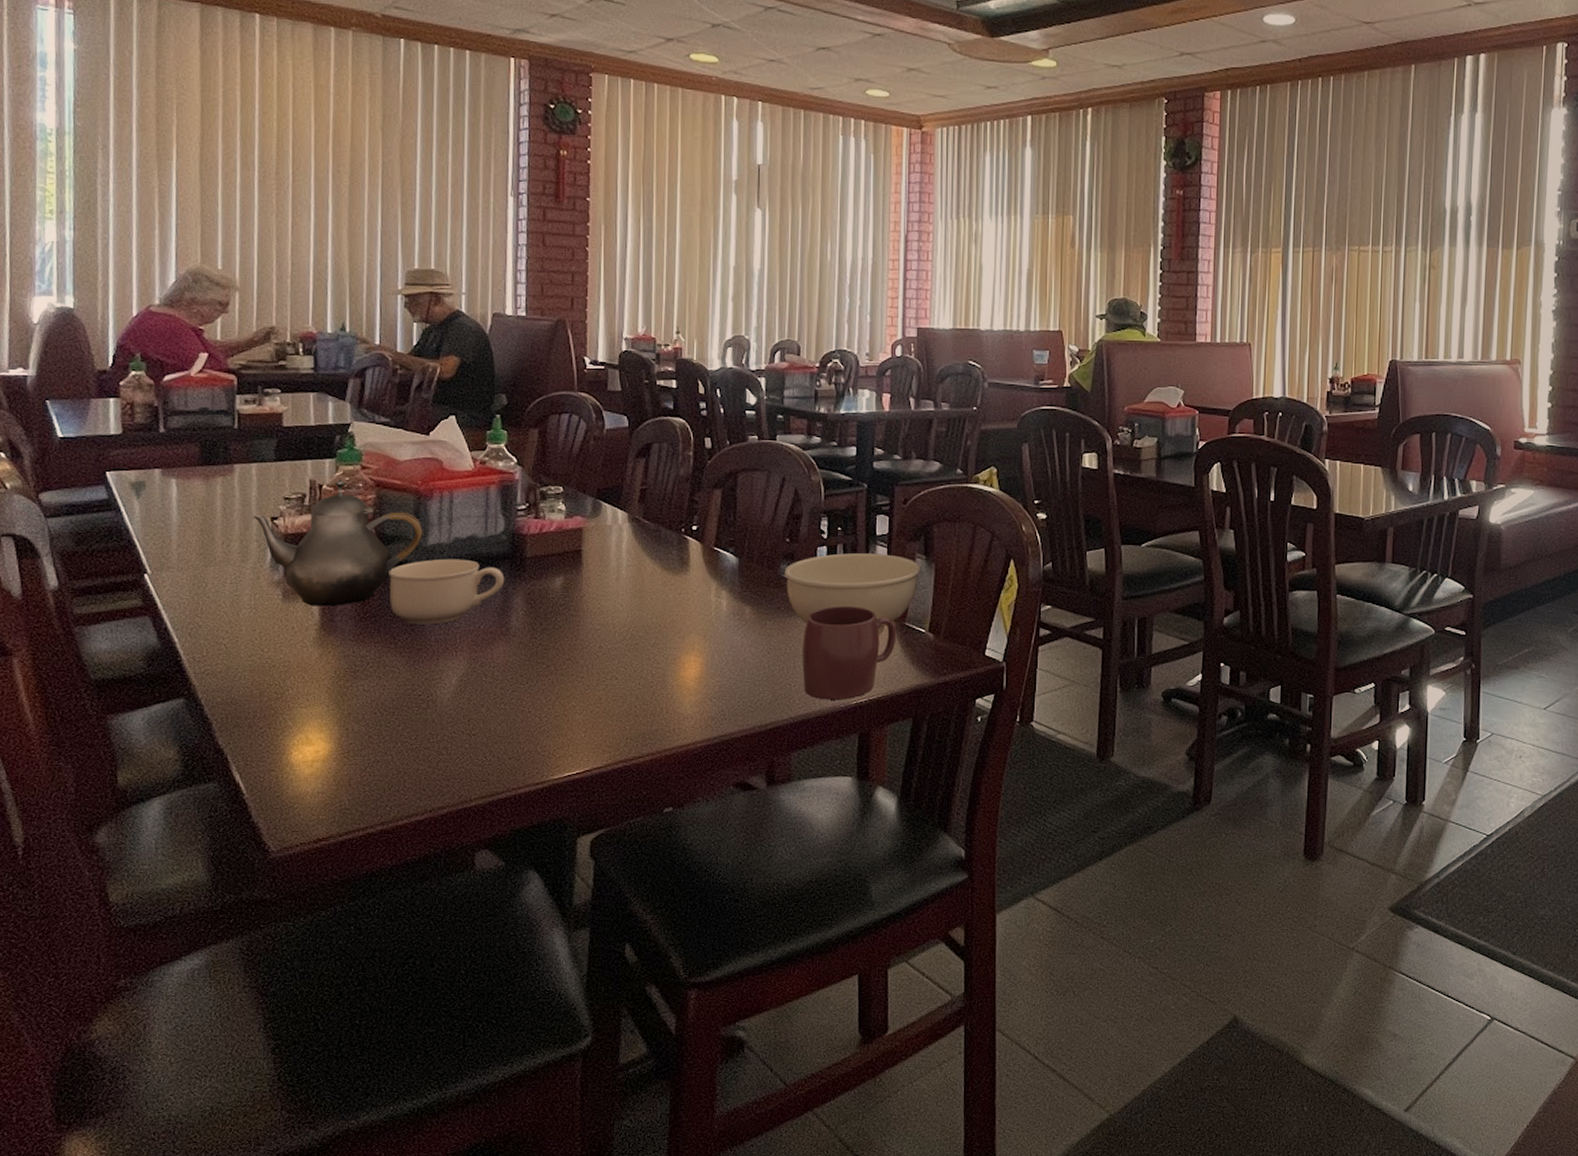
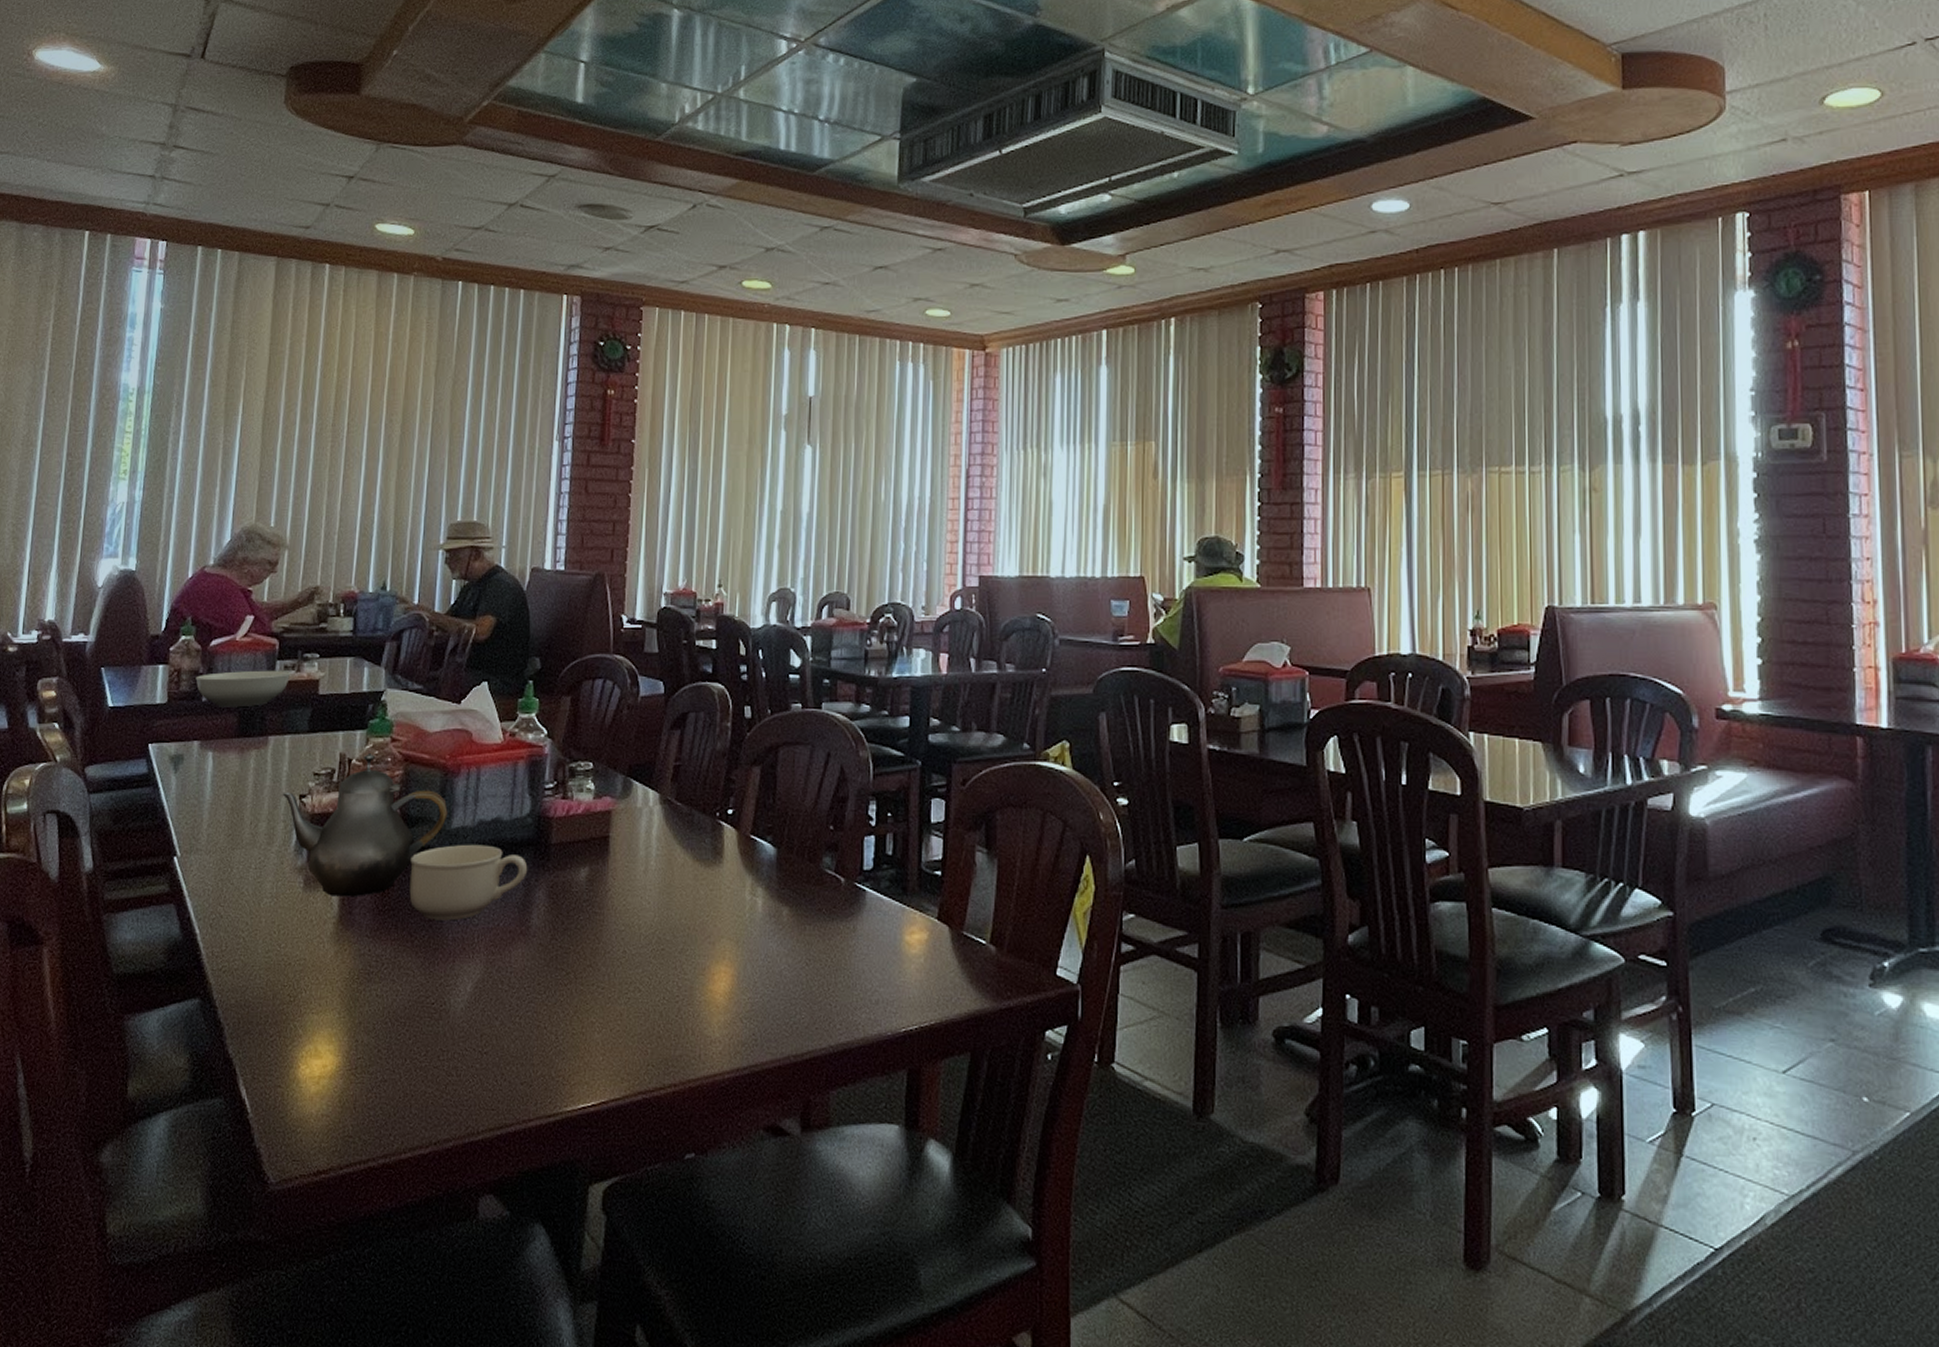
bowl: none [150,404,253,438] -> present [195,670,291,708]
soup bowl: present [784,553,921,635] -> none [827,844,981,946]
mug: present [802,606,897,700] -> none [844,909,953,1027]

